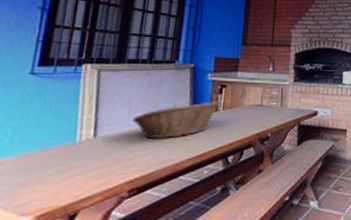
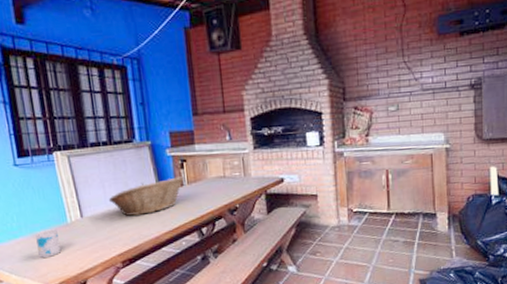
mug: none [25,148,61,184] -> present [35,229,61,259]

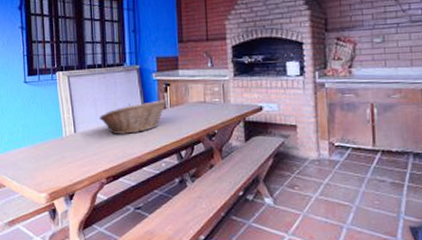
mug: present [35,229,61,259] -> none [36,142,56,169]

